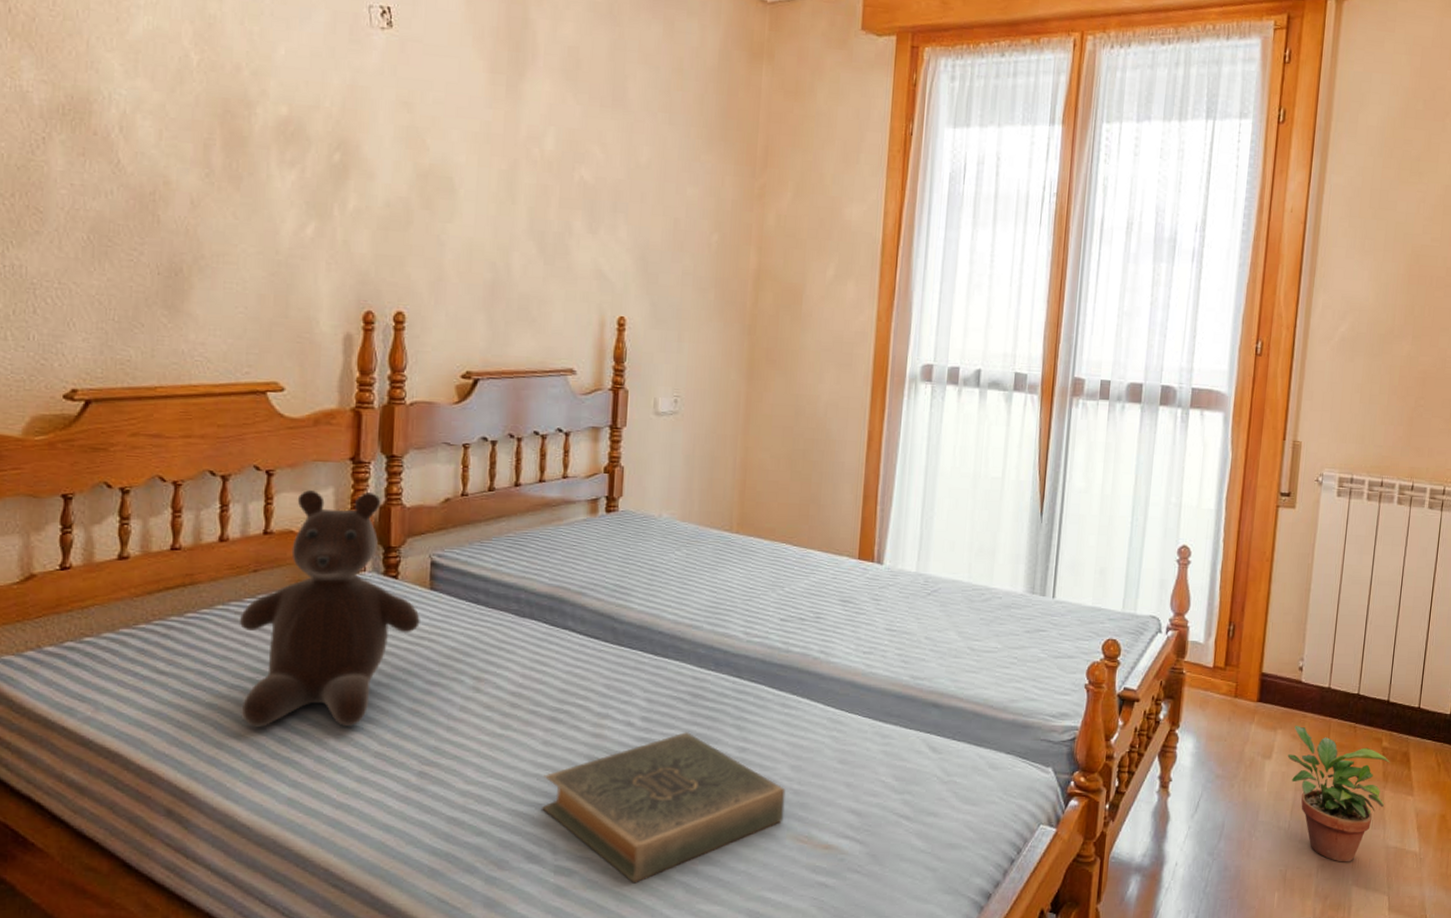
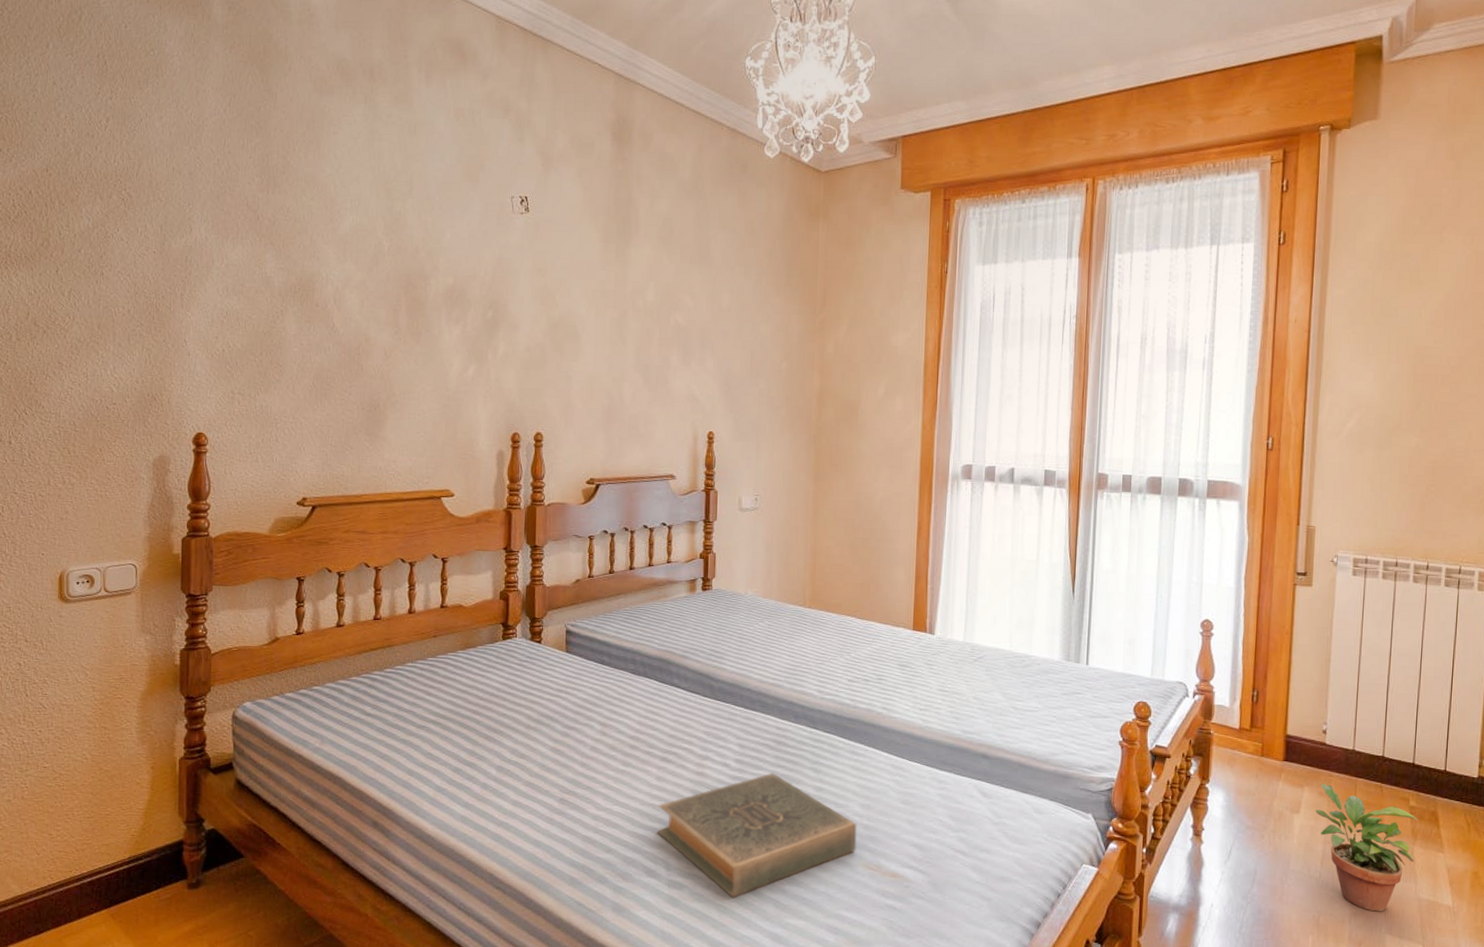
teddy bear: present [240,490,420,727] -> none [424,573,559,760]

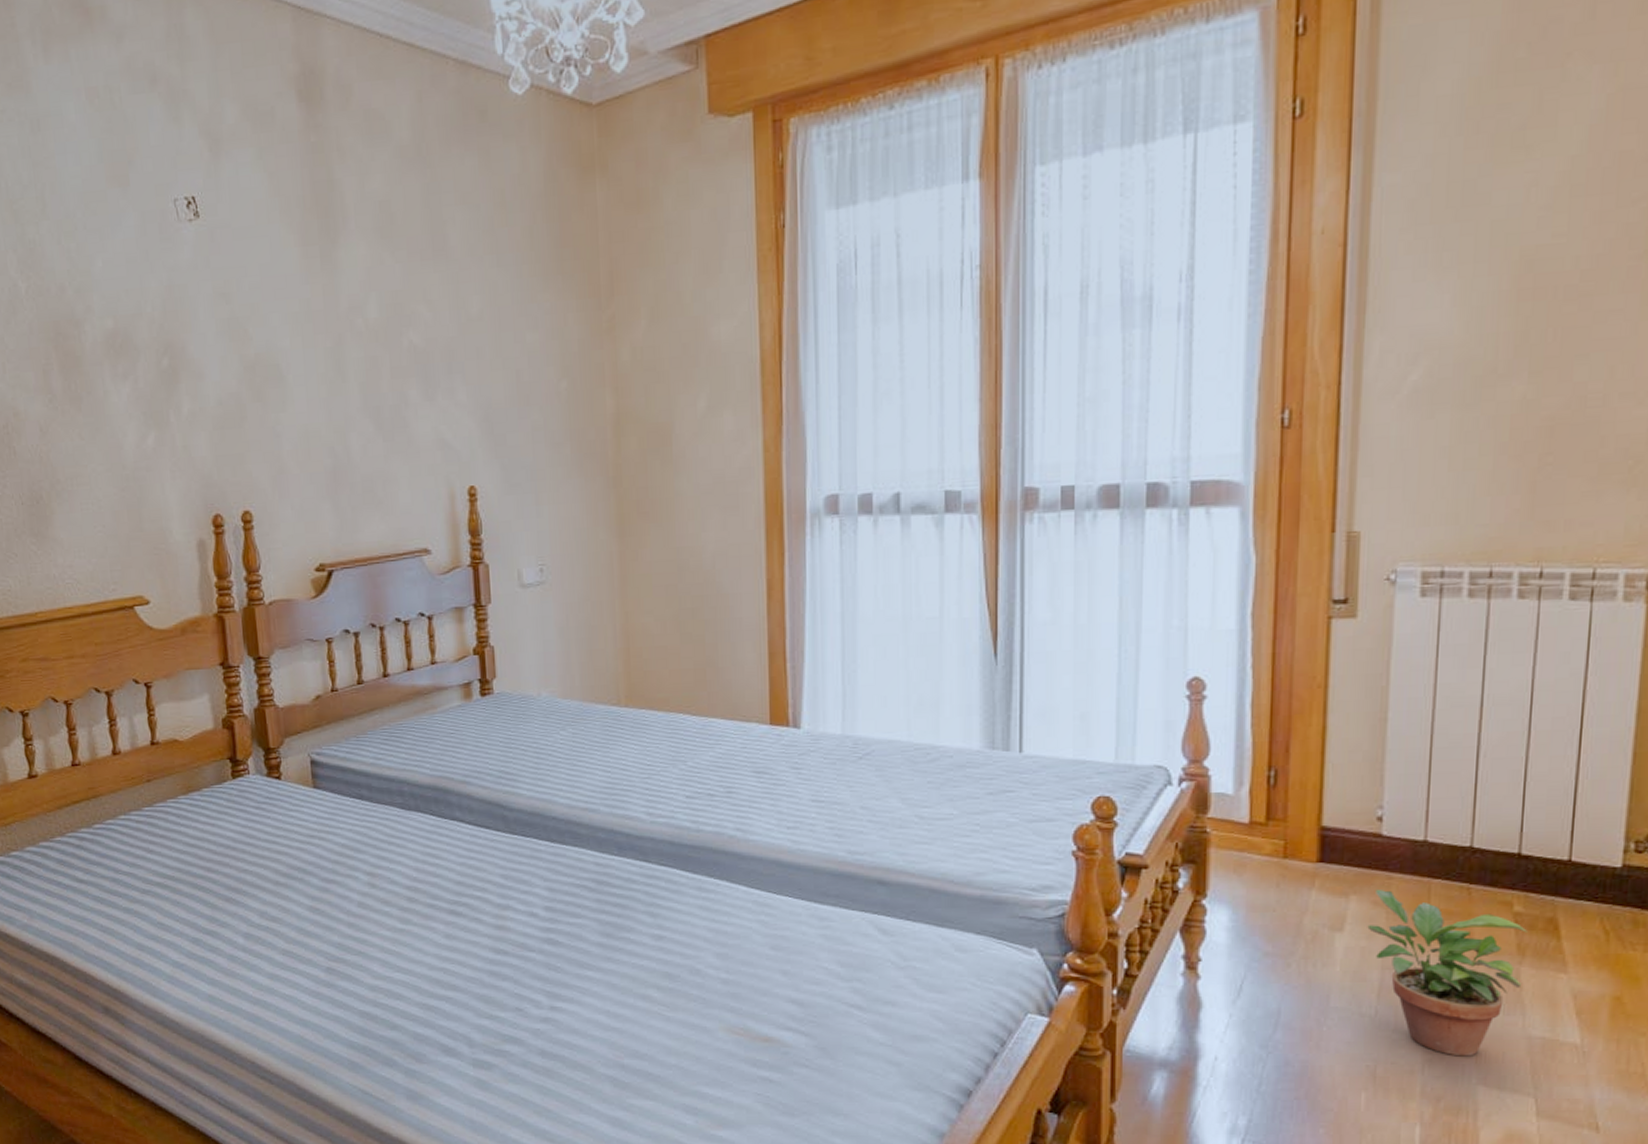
hardback book: present [657,773,857,898] -> none [450,921,714,1077]

